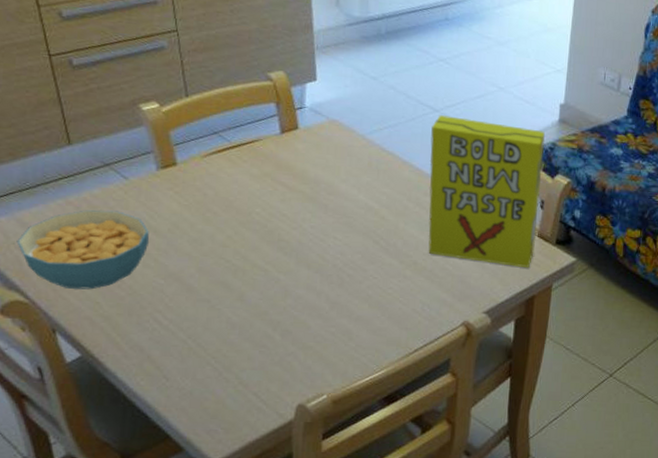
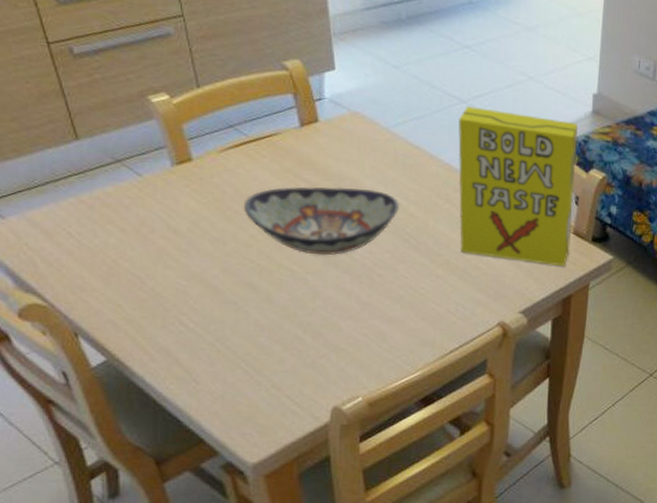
cereal bowl: present [16,210,150,290] -> none [29,209,169,292]
decorative bowl: none [222,190,372,256] -> present [243,186,400,256]

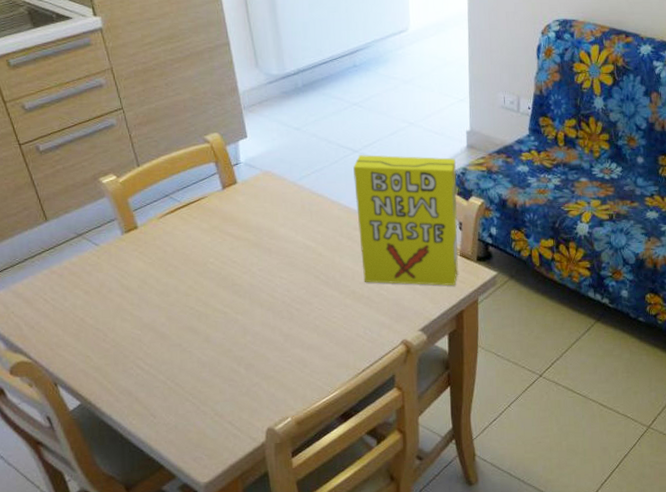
decorative bowl: present [243,186,400,256] -> none [181,235,310,298]

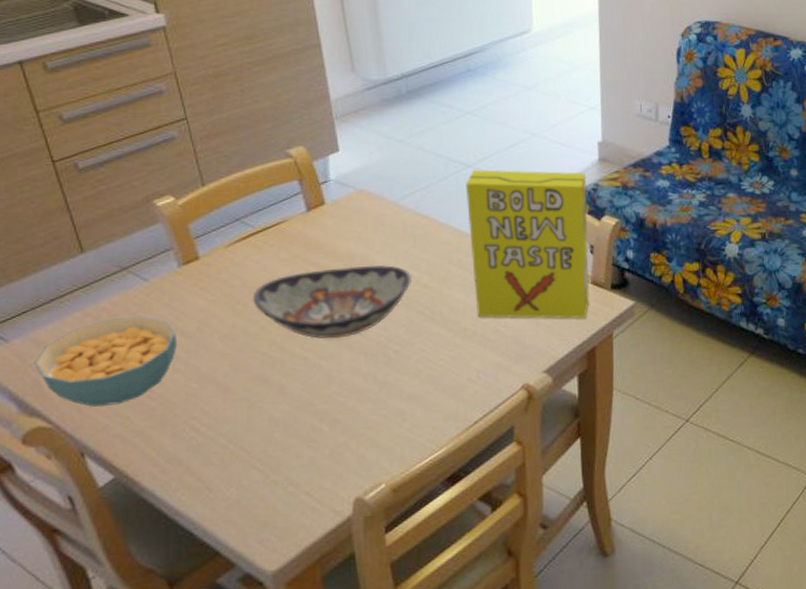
cereal bowl: none [15,274,124,347] -> present [34,316,178,407]
decorative bowl: none [181,235,310,298] -> present [252,264,413,339]

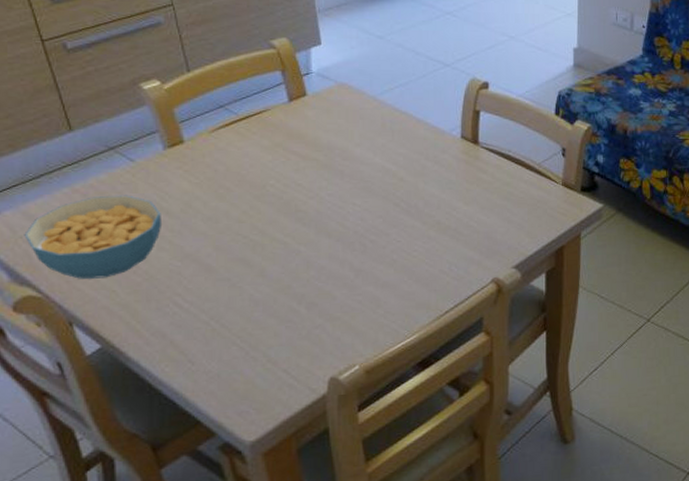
decorative bowl: present [252,264,413,339] -> none [235,157,390,226]
cereal box: present [466,170,590,319] -> none [444,69,562,219]

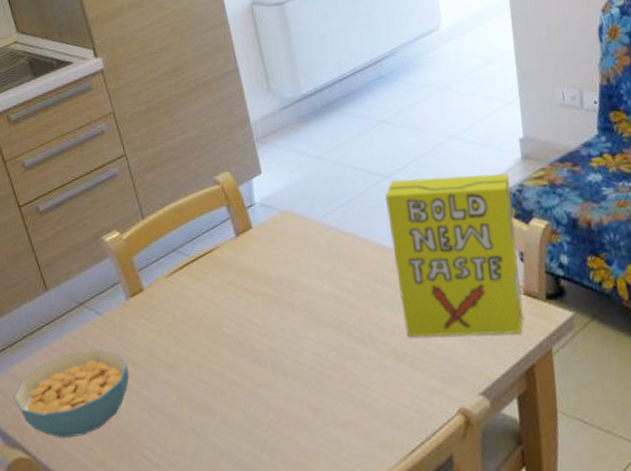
cereal box: none [444,69,562,219] -> present [385,172,524,337]

